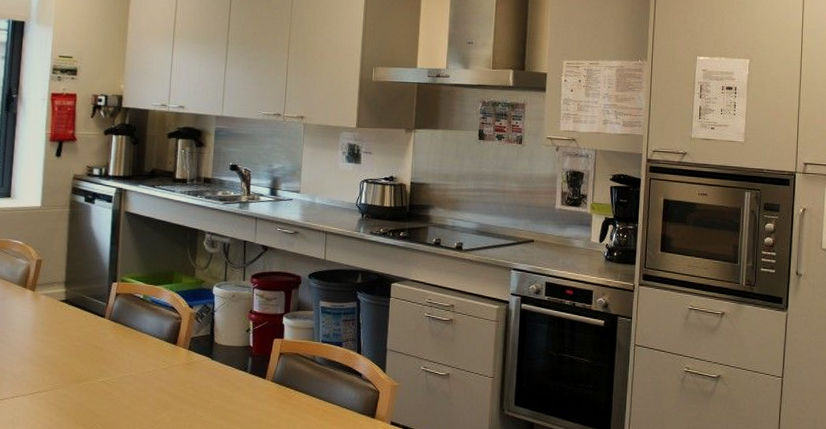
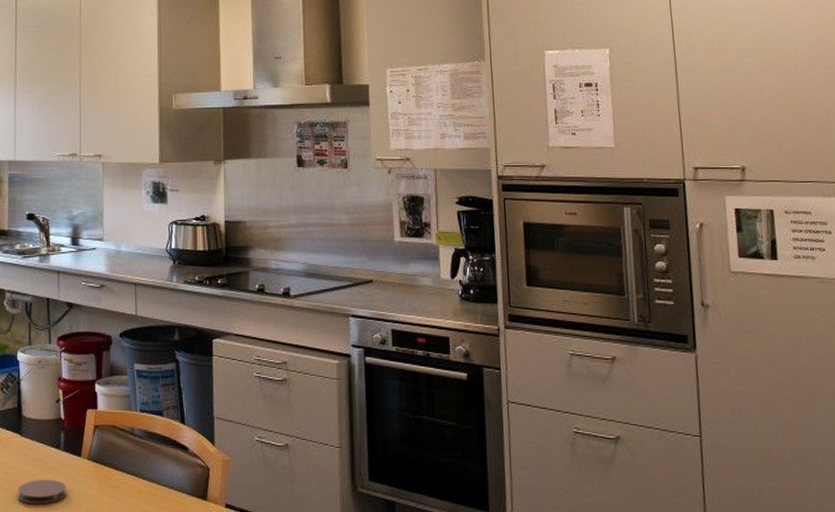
coaster: none [205,397,251,419] -> present [17,479,67,505]

